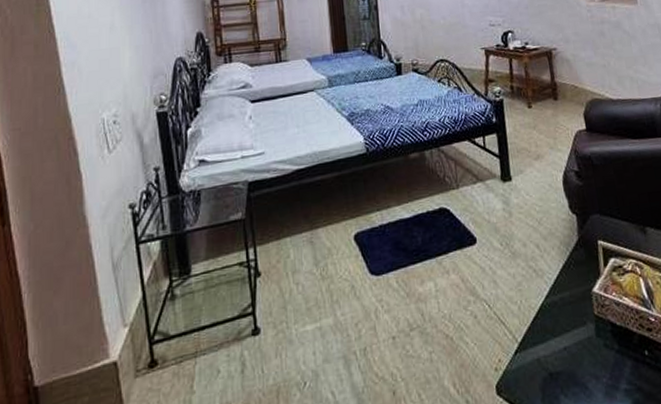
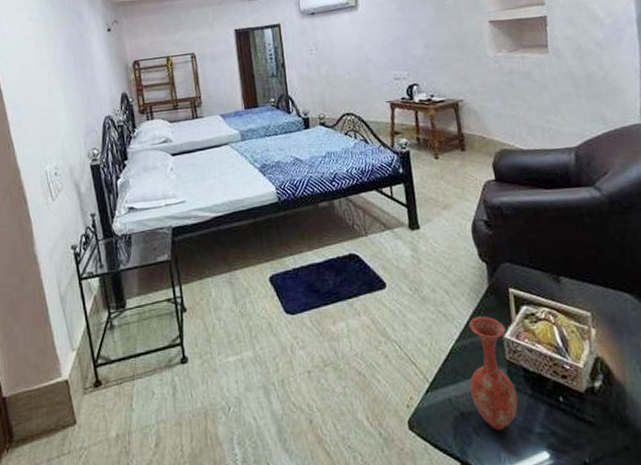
vase: none [558,270,606,390] -> present [469,316,518,431]

